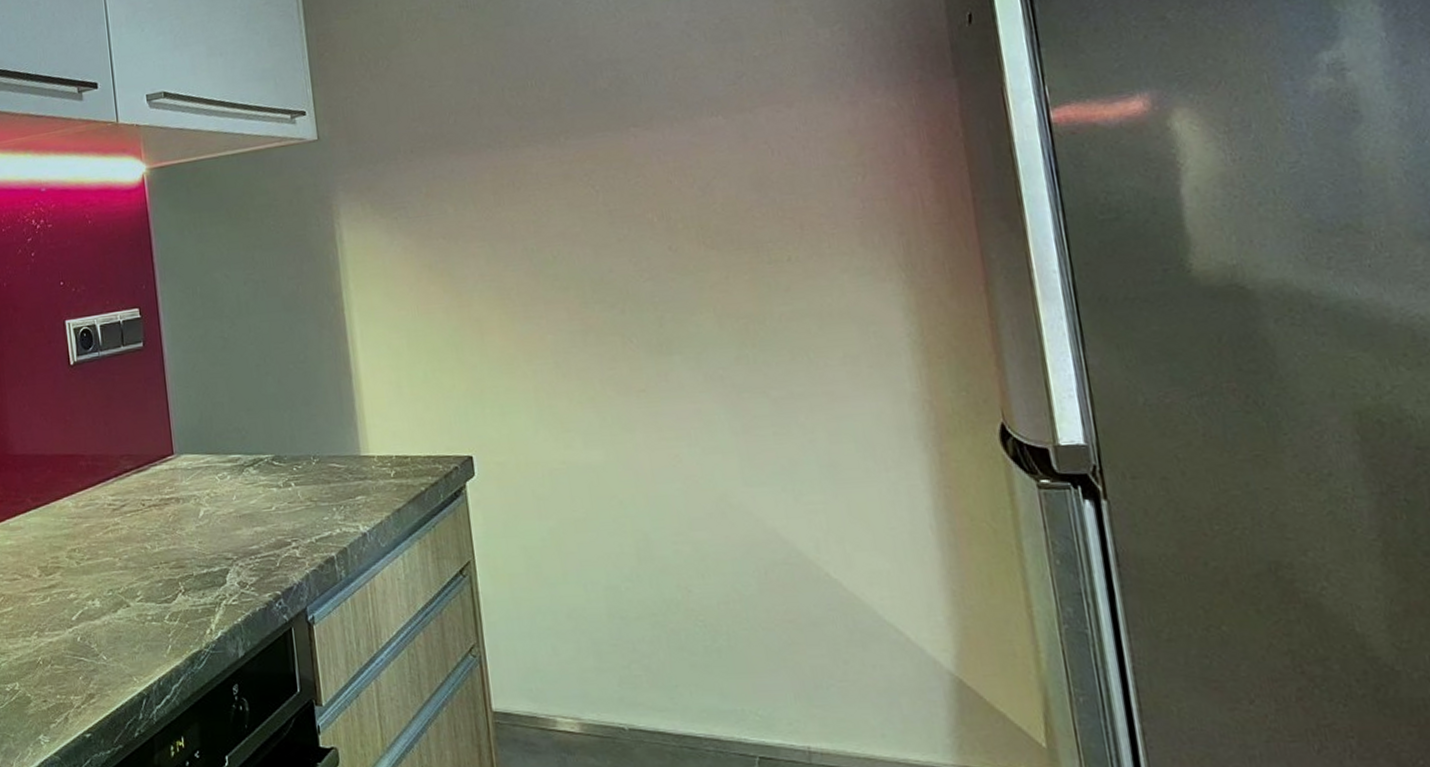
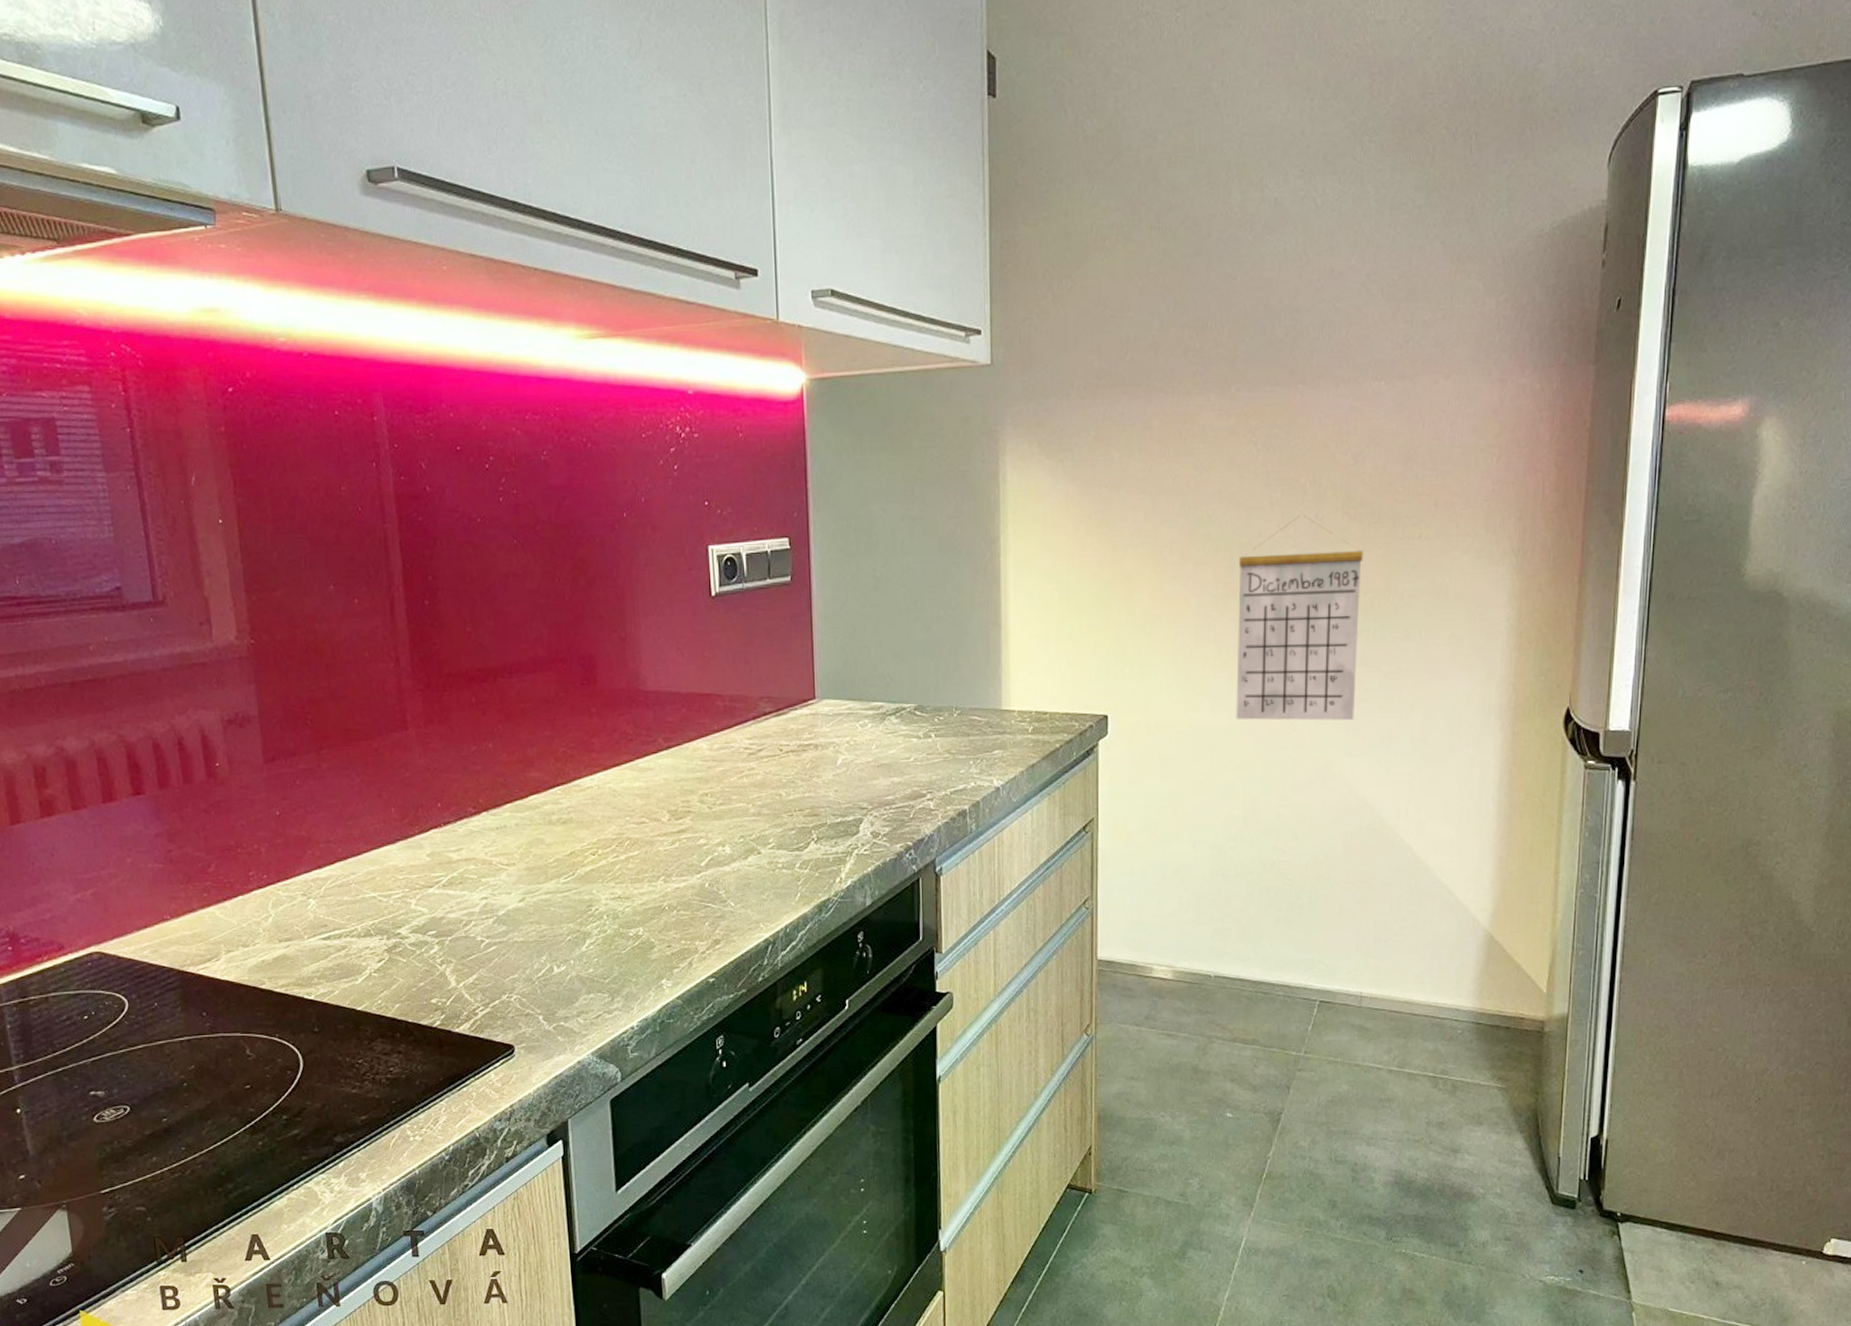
calendar: none [591,248,747,454] -> present [1236,514,1364,721]

